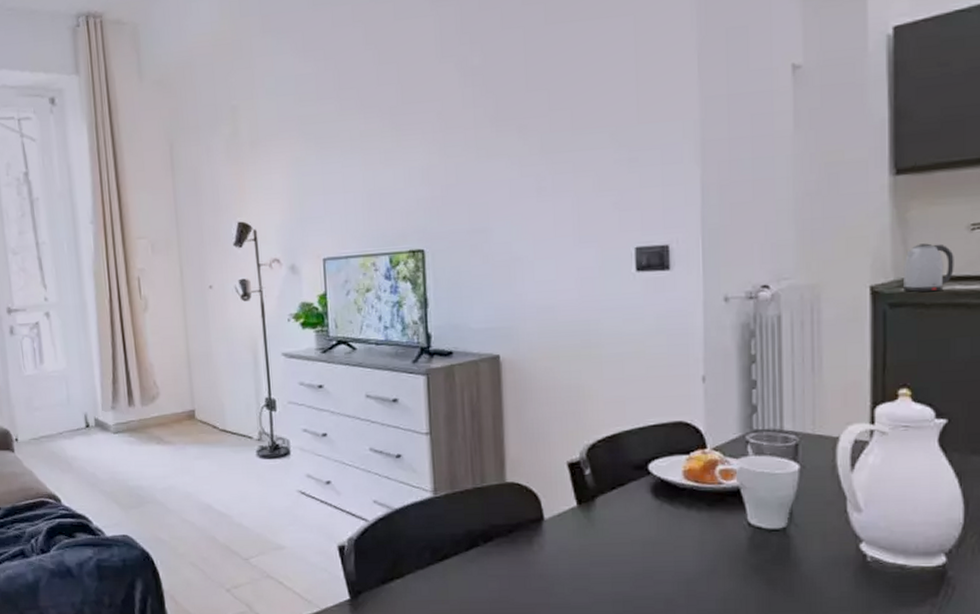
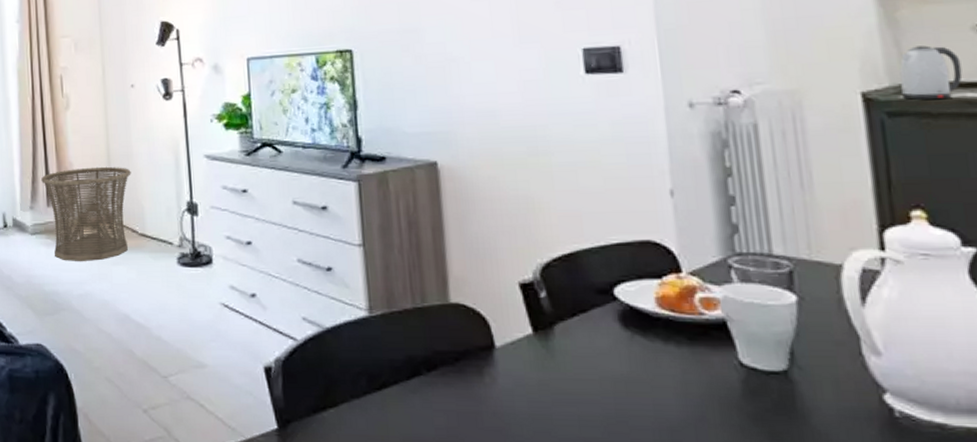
basket: none [122,366,211,457] -> present [41,166,131,261]

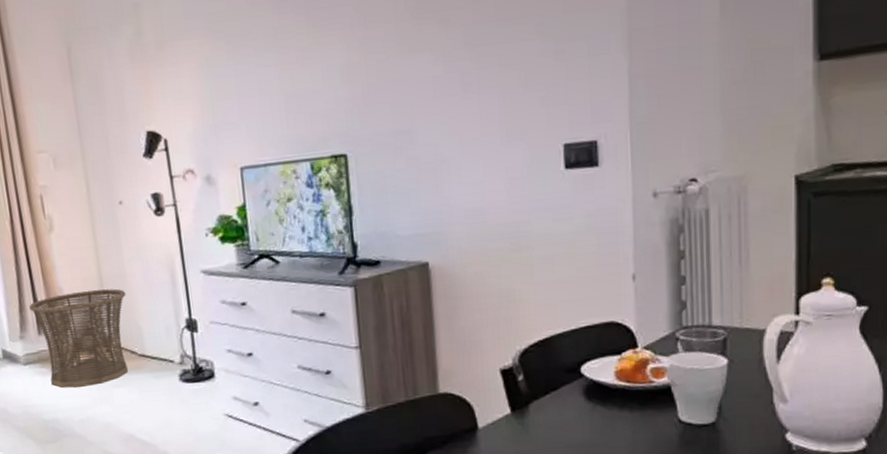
kettle: present [899,45,963,100] -> none [827,129,875,180]

